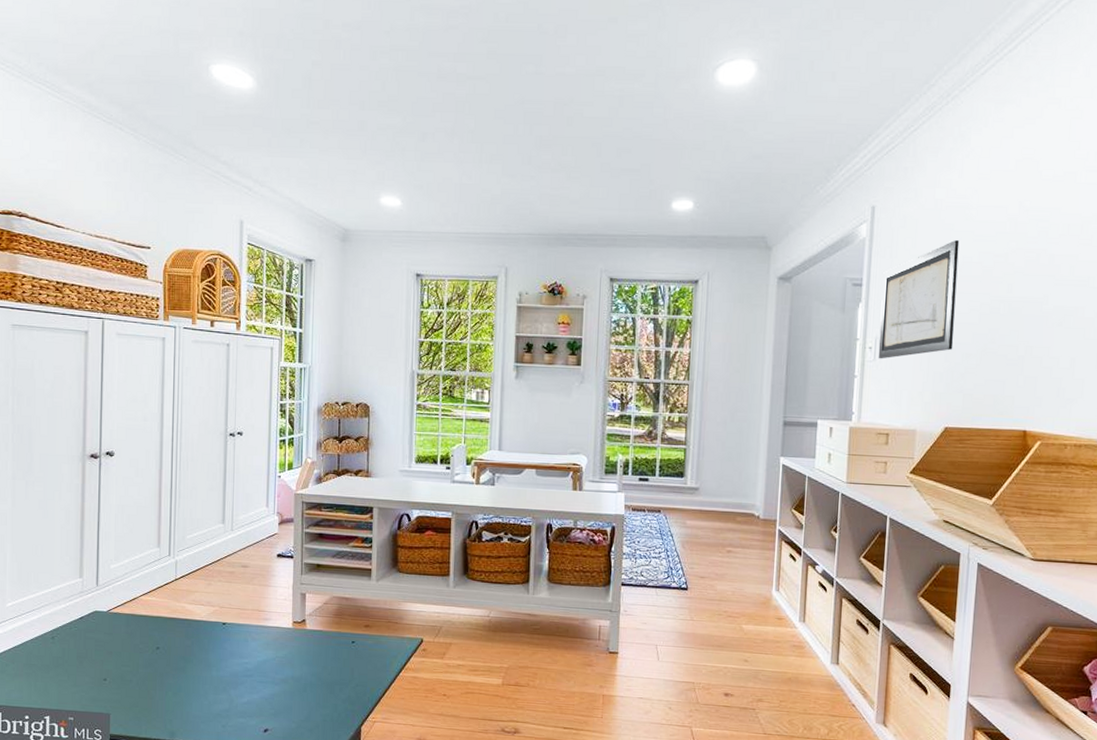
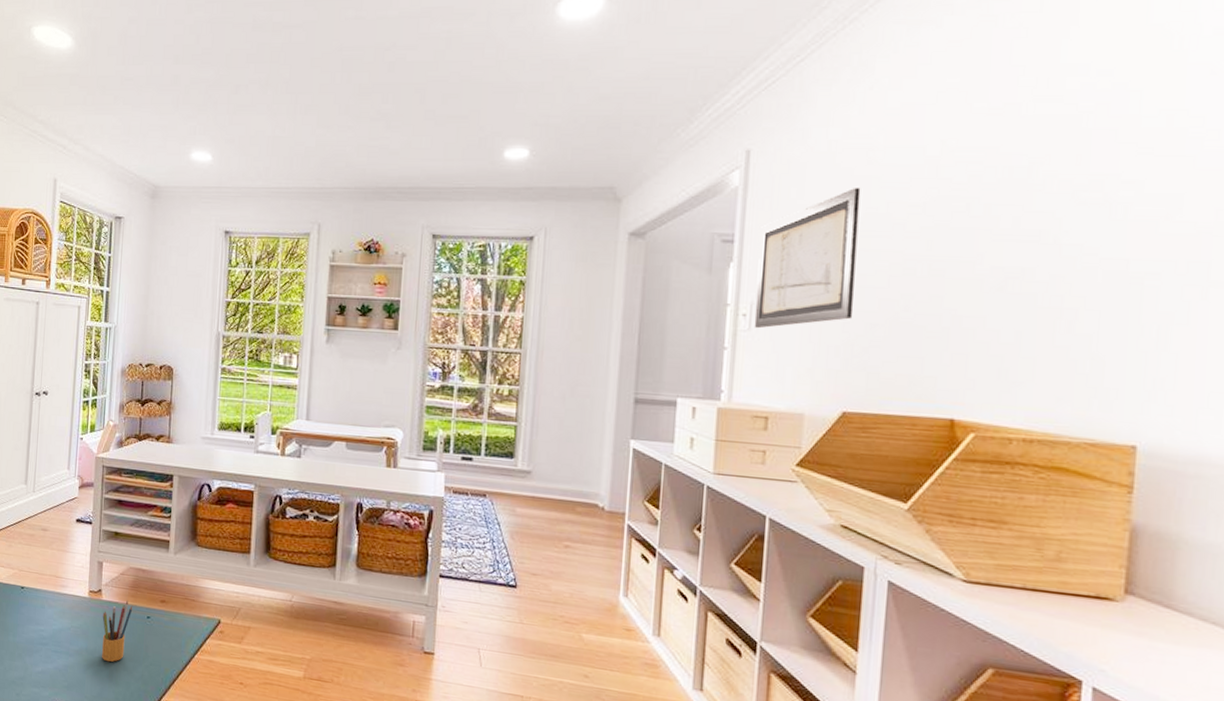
pencil box: none [307,628,338,686] -> present [102,601,133,662]

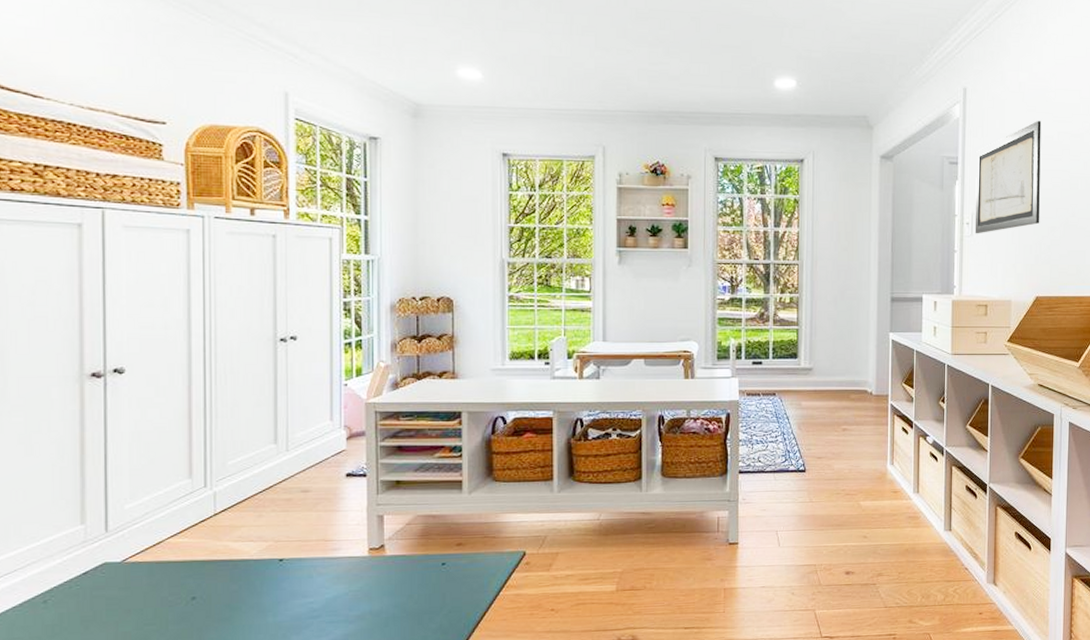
pencil box: present [102,601,133,662] -> none [387,551,424,619]

